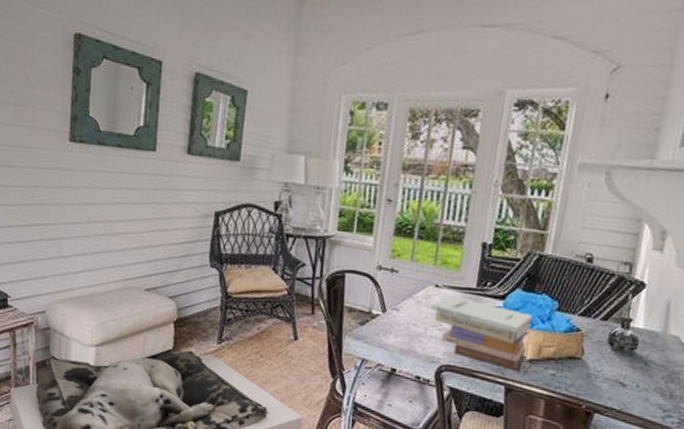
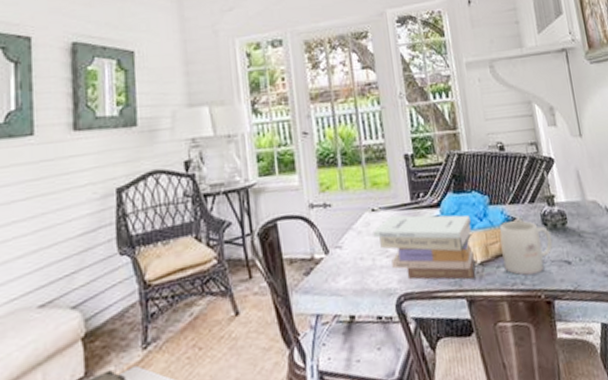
mug: none [553,331,615,385] -> present [499,220,553,276]

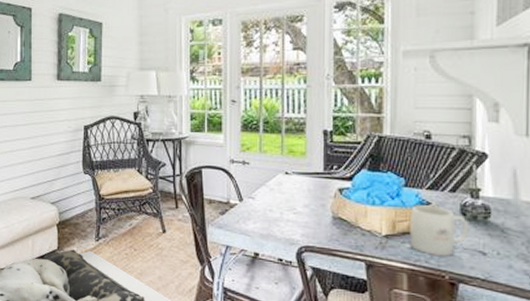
books: present [373,215,476,280] -> none [284,180,383,248]

